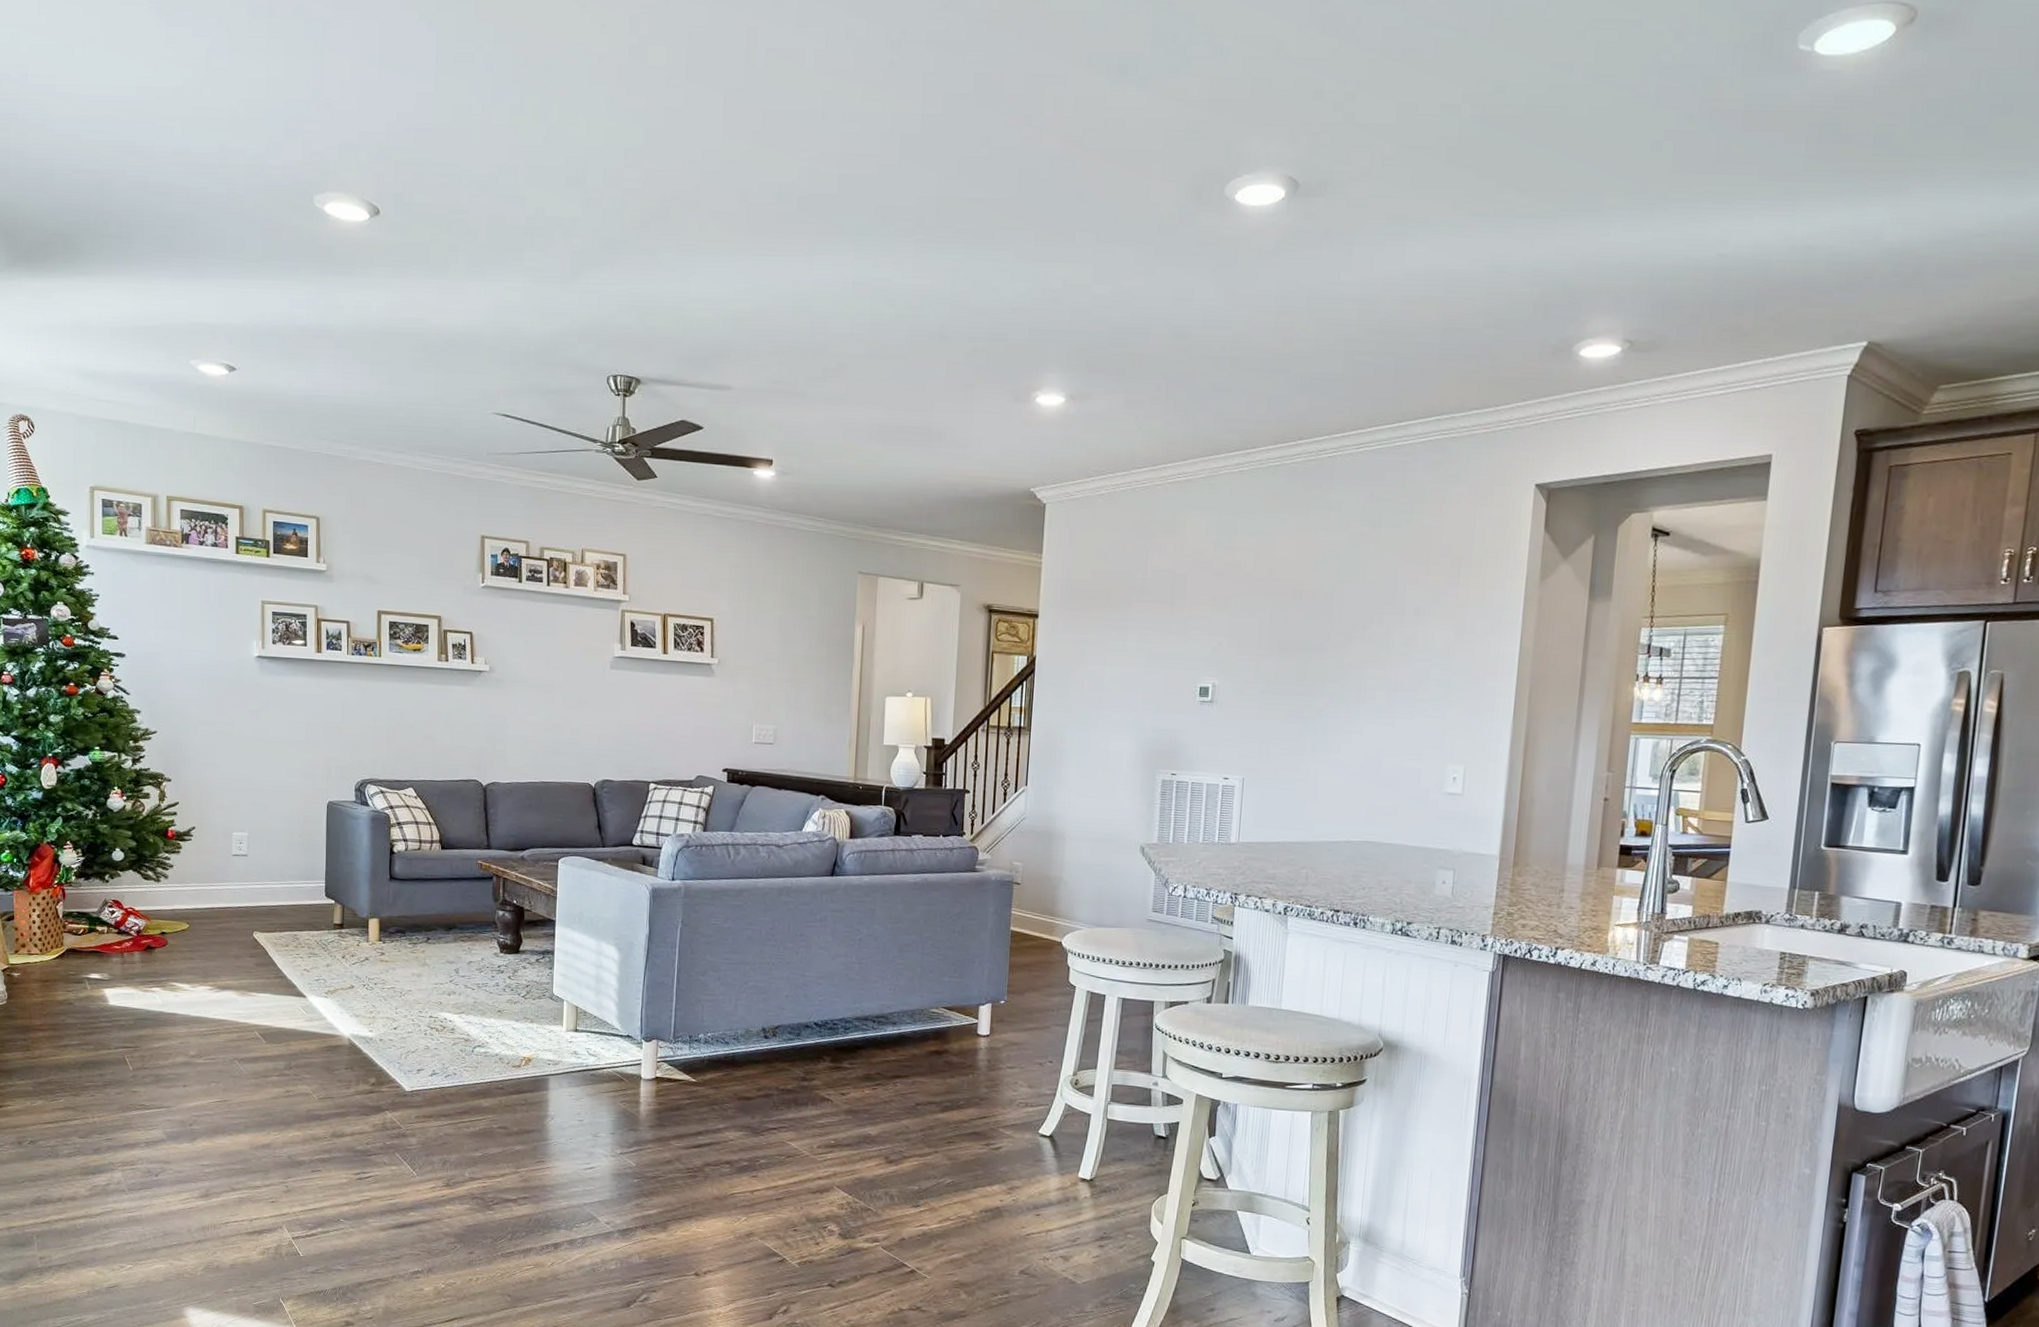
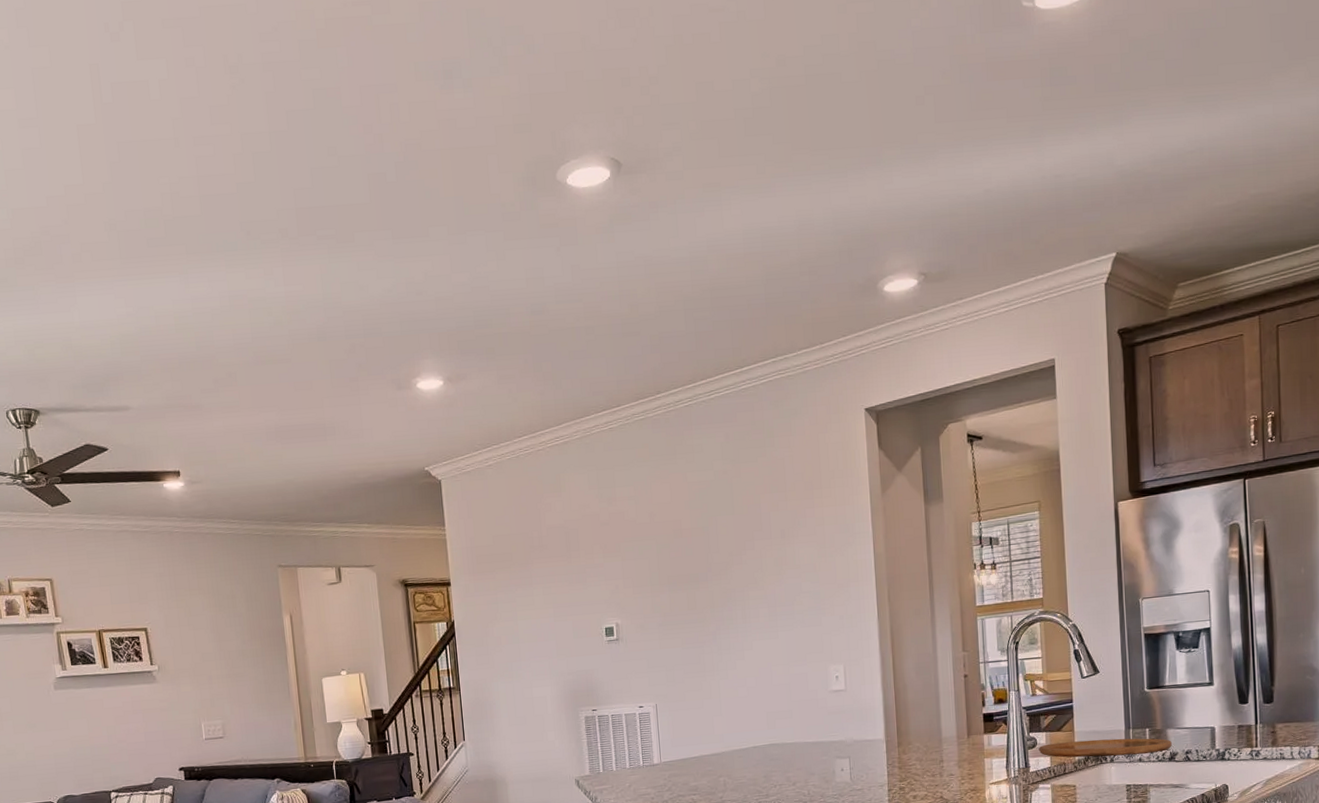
cutting board: none [1681,890,1845,921] -> present [1039,738,1172,758]

